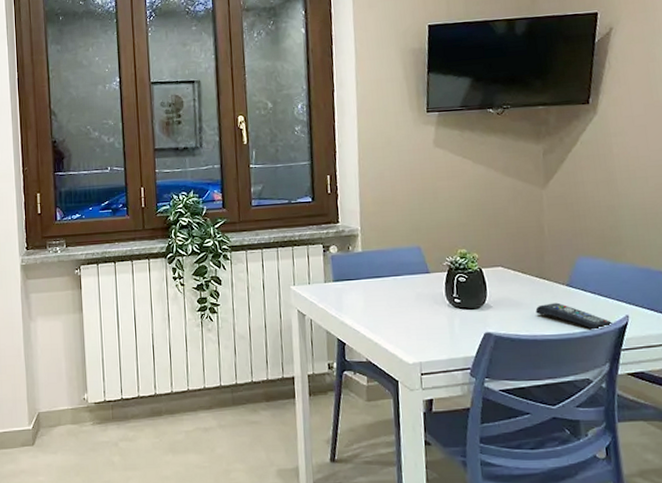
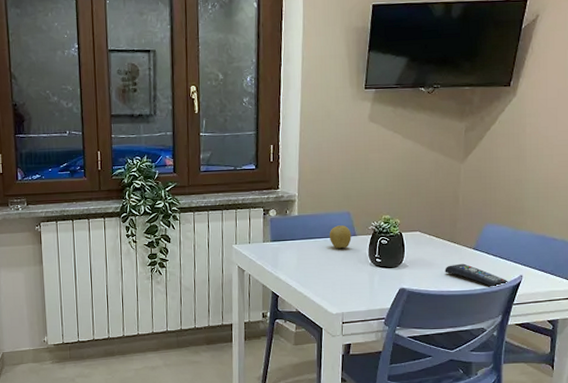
fruit: none [398,261,425,289] -> present [329,225,352,249]

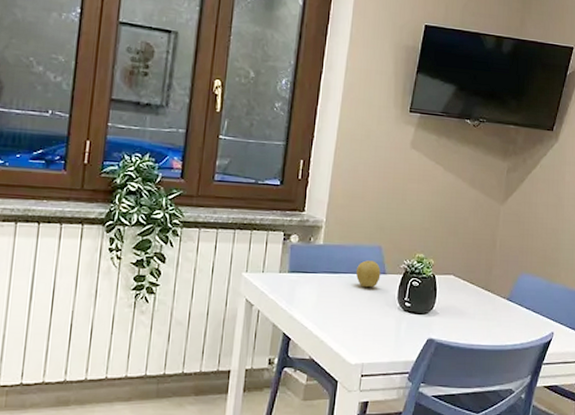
remote control: present [445,263,508,287] -> none [476,314,539,344]

